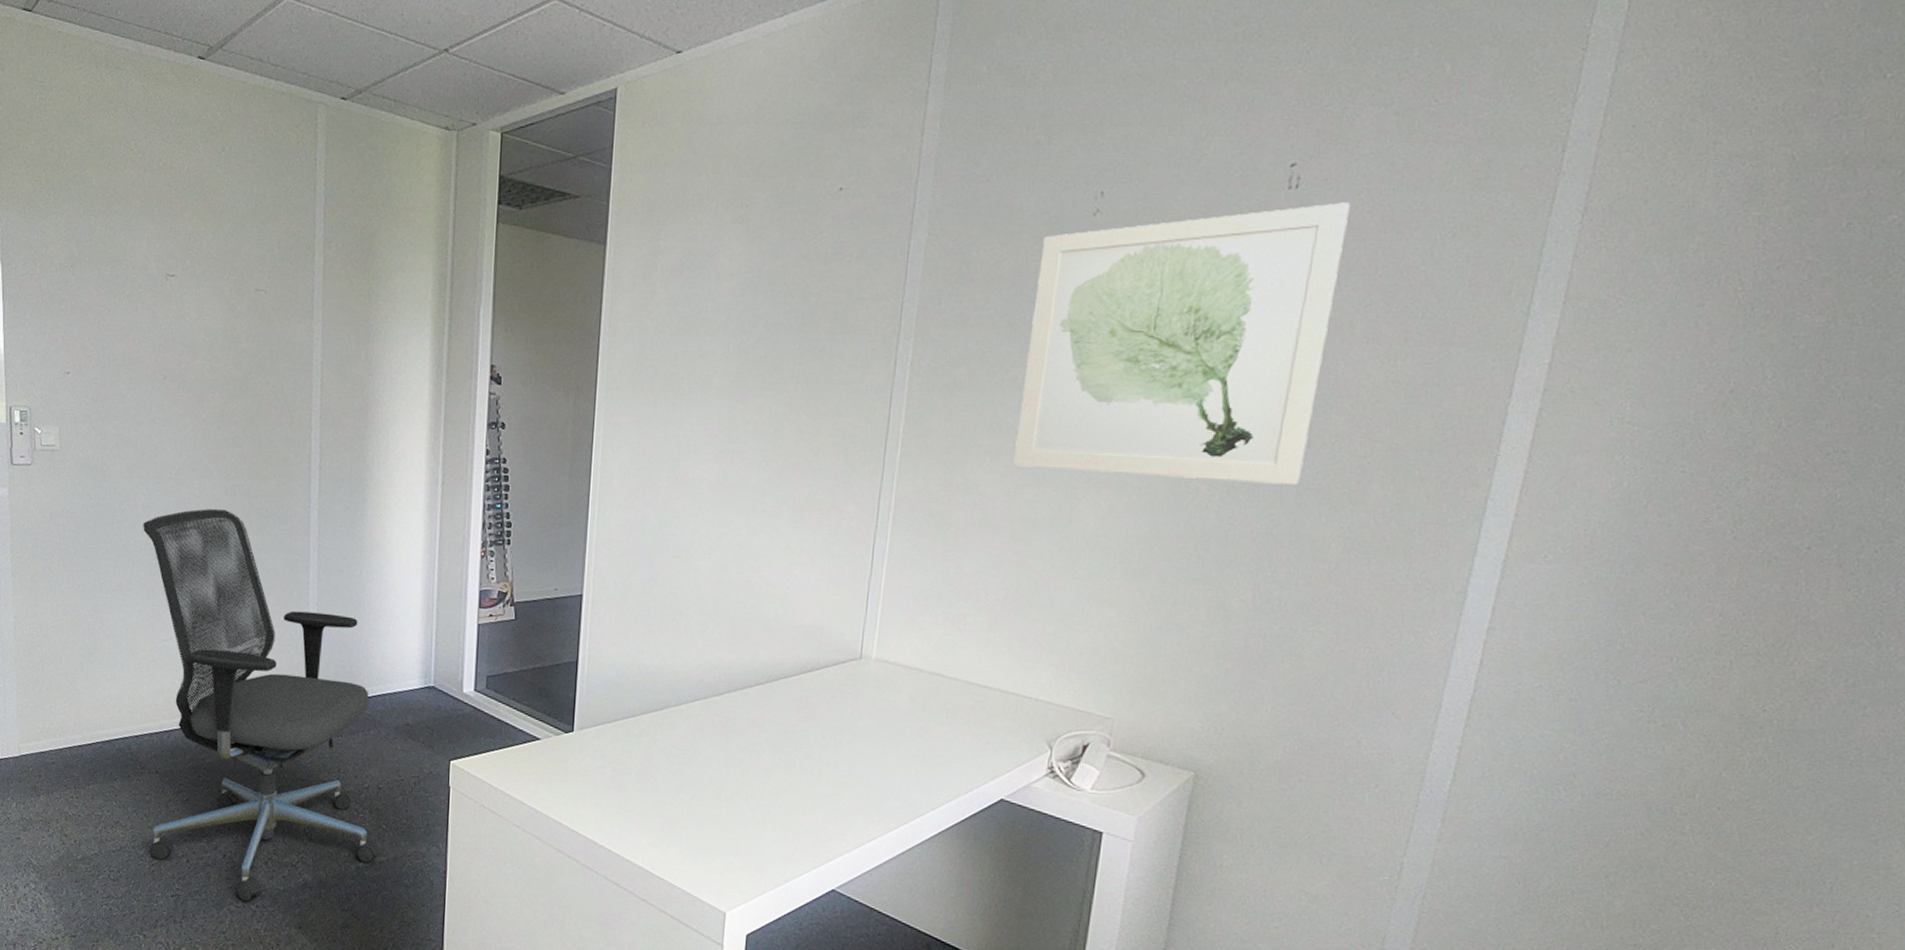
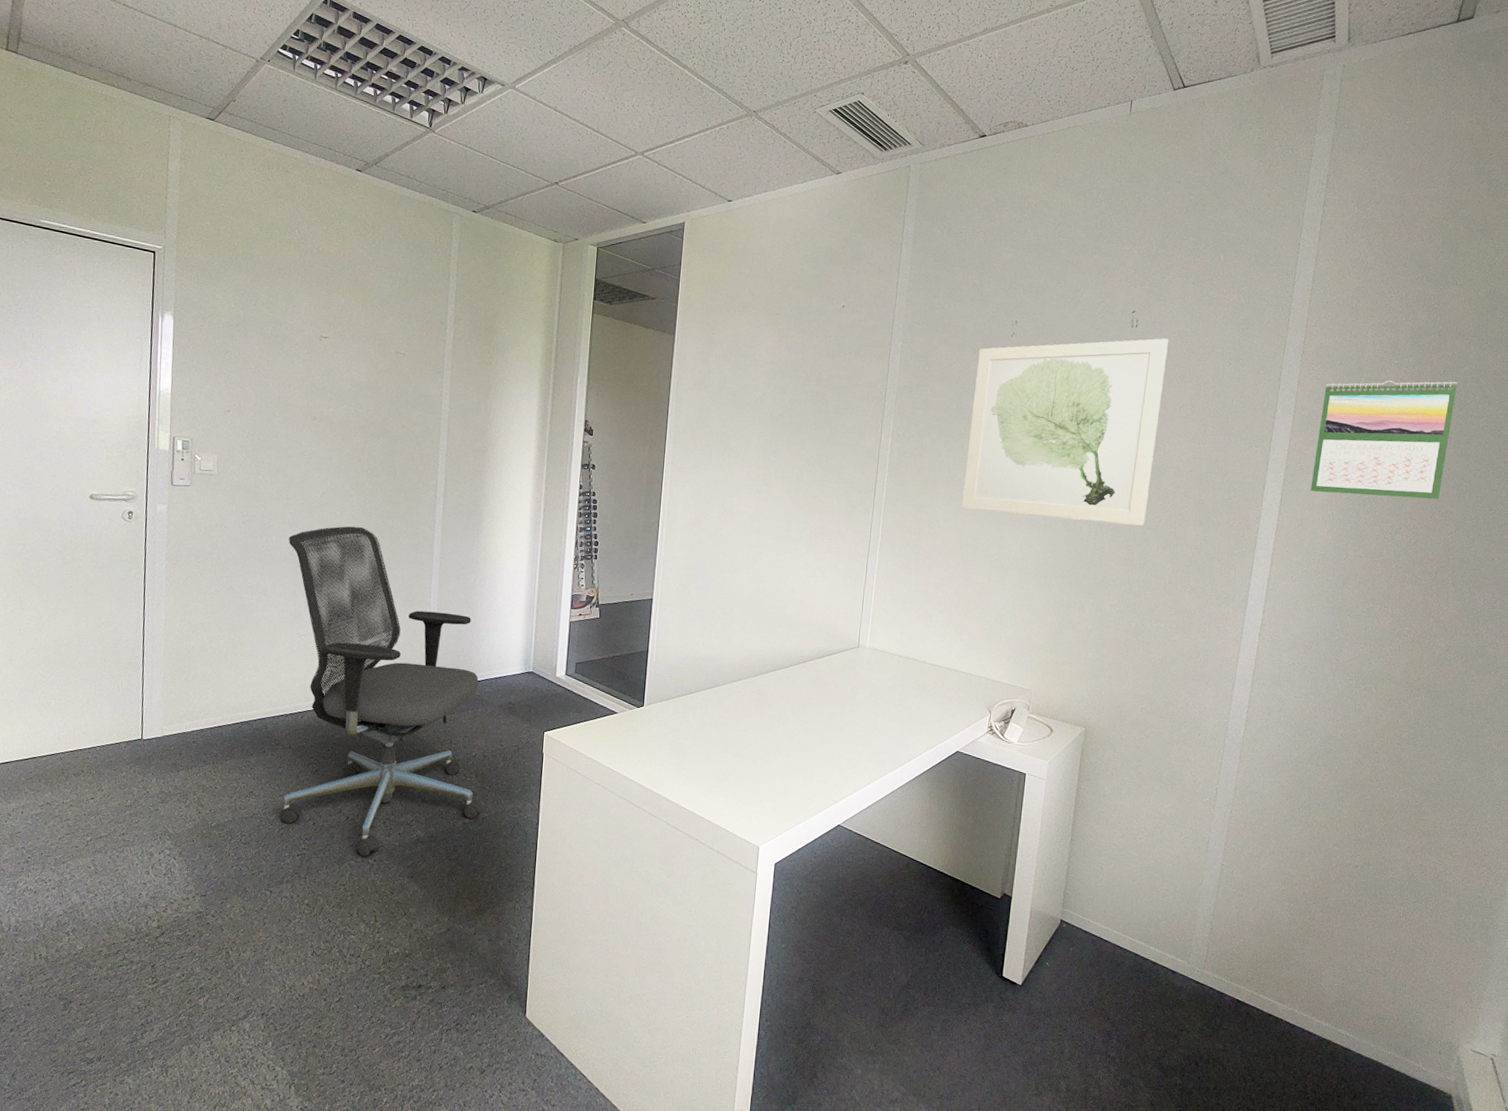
calendar: none [1585,241,1874,433] -> present [1310,380,1458,500]

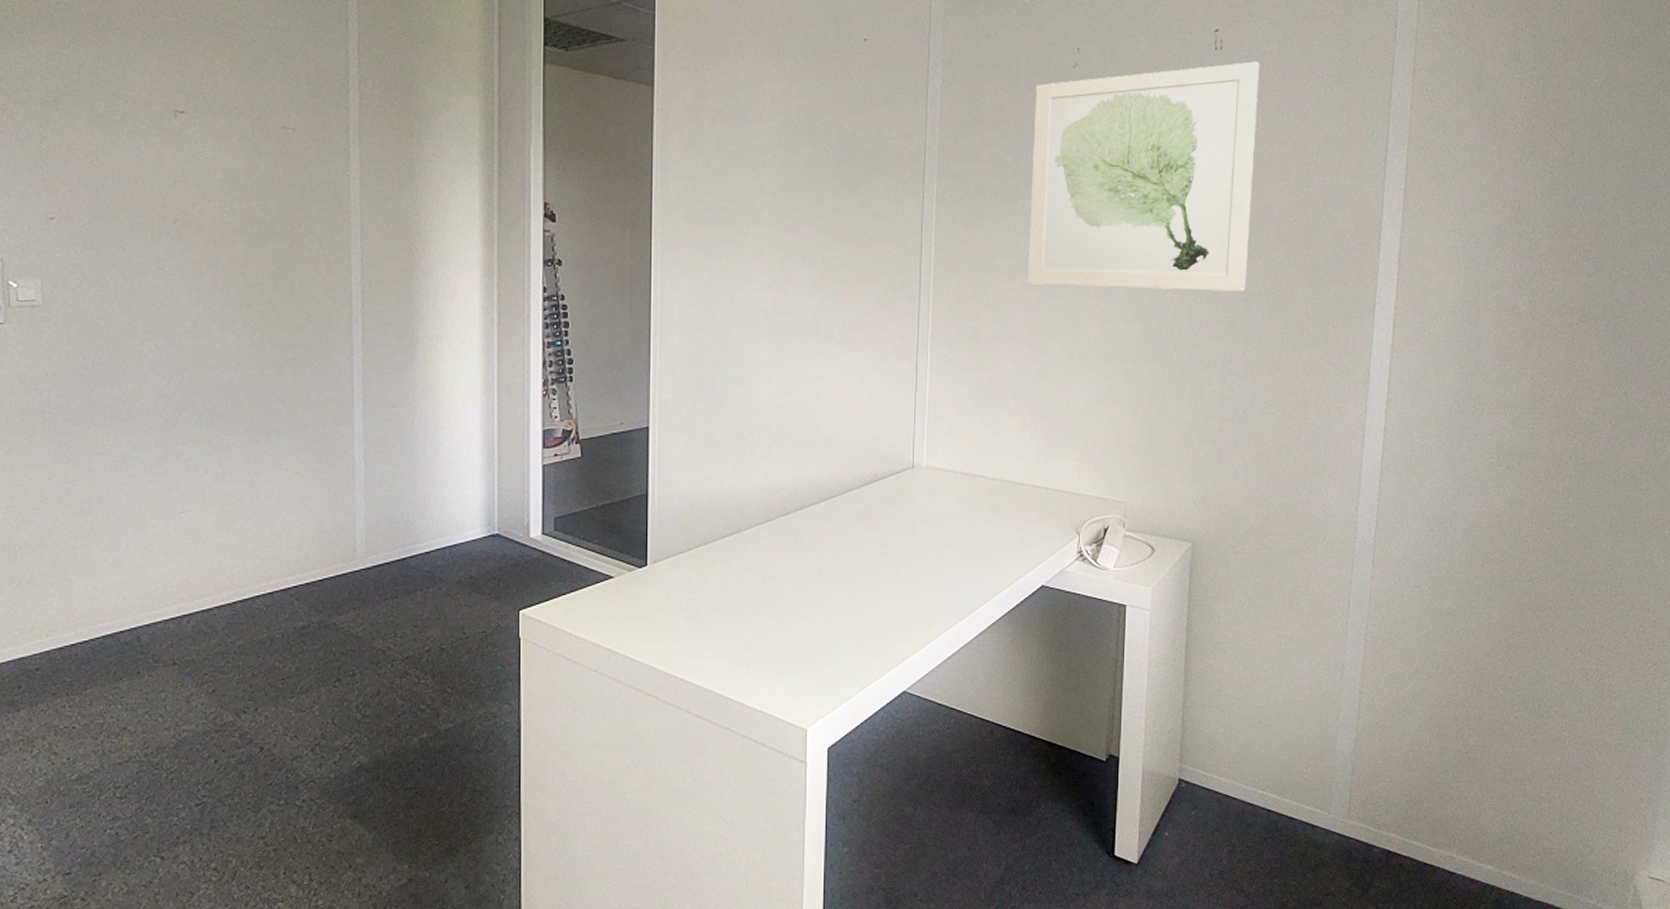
office chair: present [281,526,483,857] -> none [151,363,445,798]
calendar: present [1310,380,1458,500] -> none [1432,97,1588,238]

